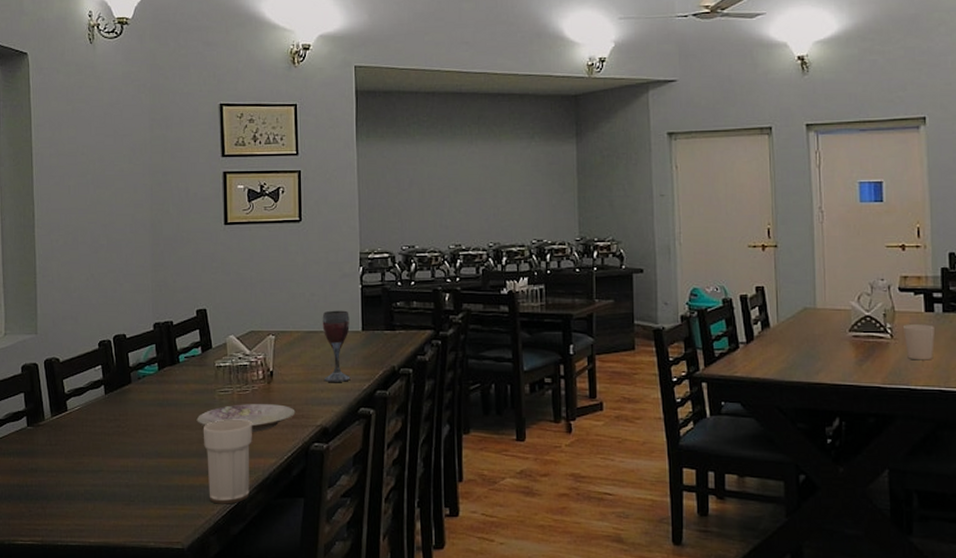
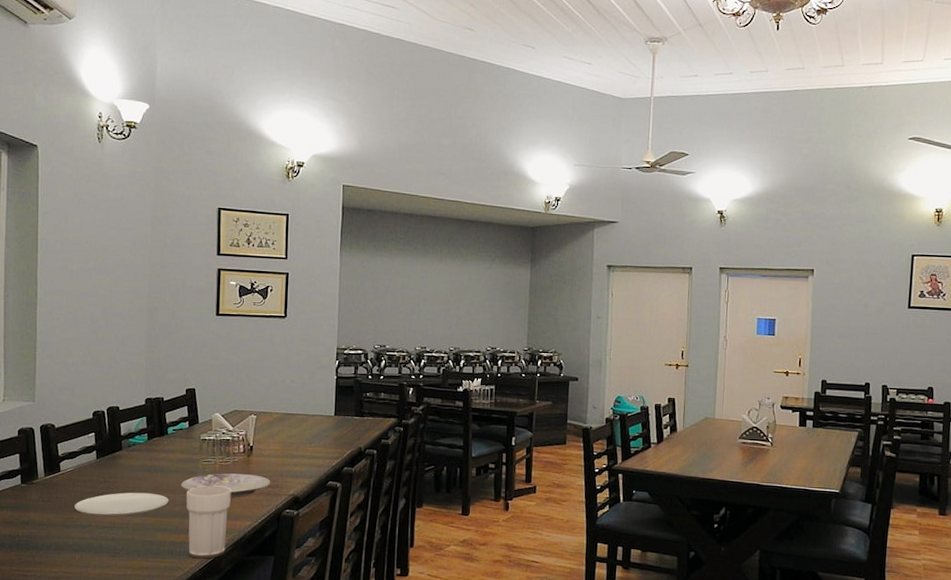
plate: none [84,430,185,459] -> present [74,492,169,516]
cup: present [322,310,351,382] -> none [299,396,324,459]
dixie cup: present [902,324,935,360] -> none [780,435,805,465]

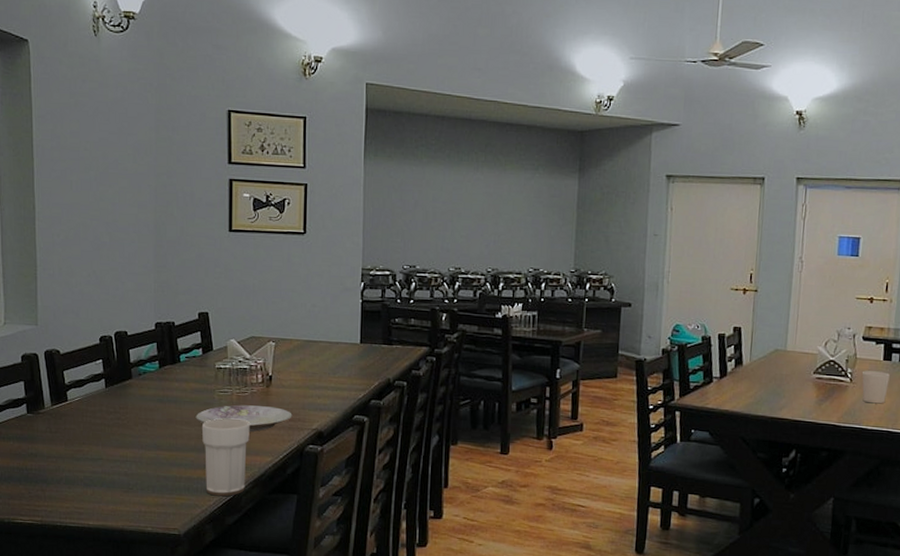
plate: present [74,492,169,516] -> none [84,424,184,449]
dixie cup: none [780,435,805,465] -> present [861,370,890,404]

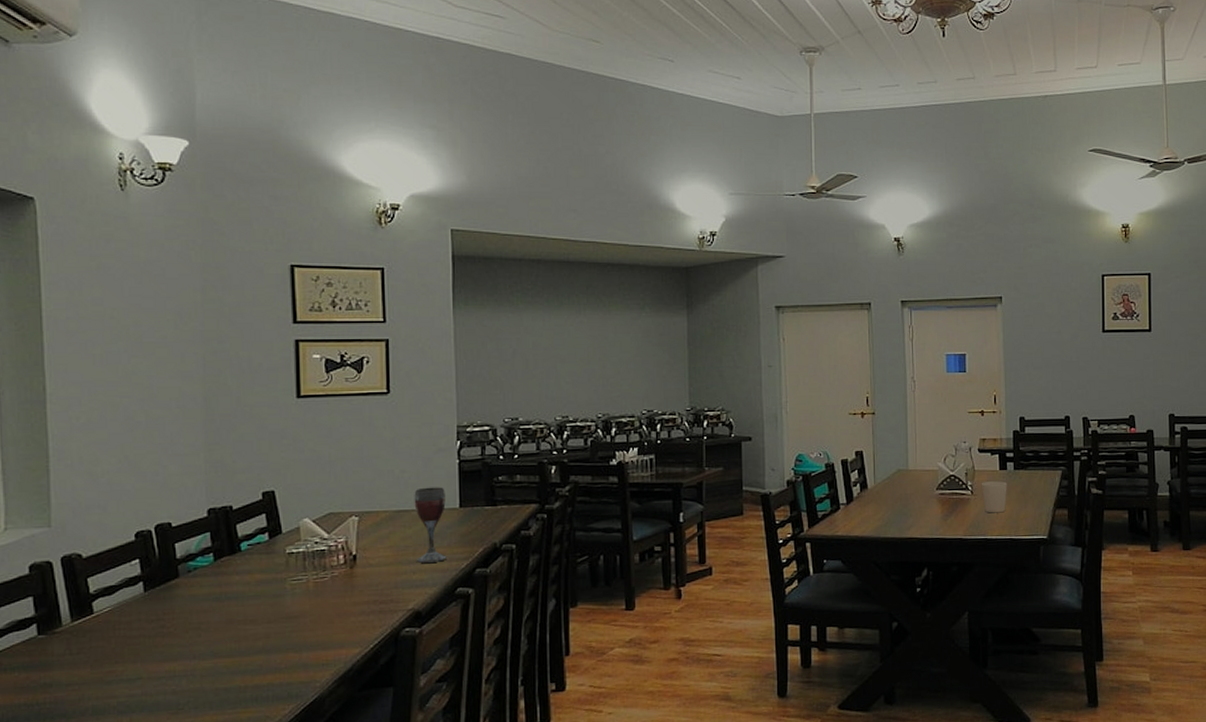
plate: present [195,404,293,433] -> none [263,590,383,623]
cup: present [202,418,250,497] -> none [272,608,332,703]
cup: none [322,322,349,390] -> present [414,487,447,563]

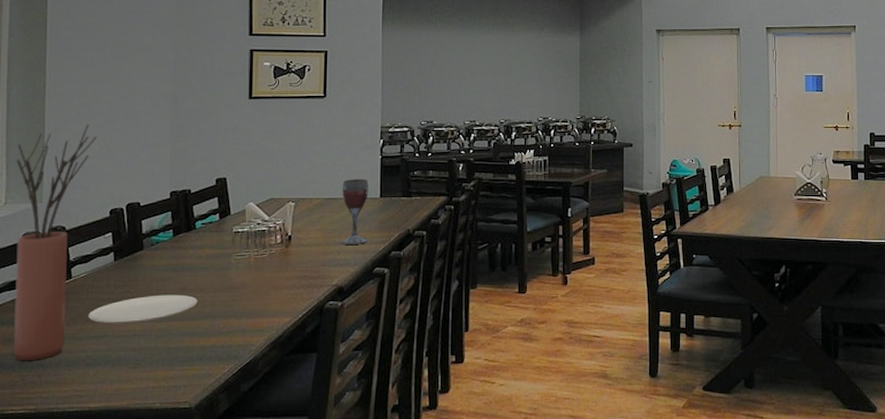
vase: none [15,433,113,711] -> present [13,124,97,361]
plate: none [116,627,248,665] -> present [88,294,198,324]
dixie cup: present [981,481,1007,513] -> none [834,189,858,218]

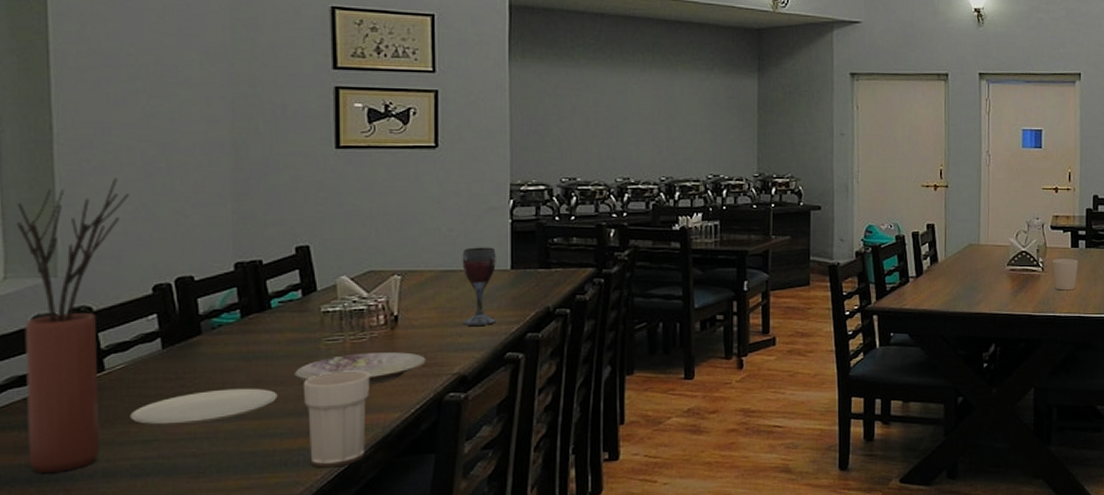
plate: none [211,266,312,294] -> present [294,352,426,386]
cup: none [217,281,268,363] -> present [304,370,369,468]
dixie cup: none [834,189,858,218] -> present [1052,259,1078,291]

